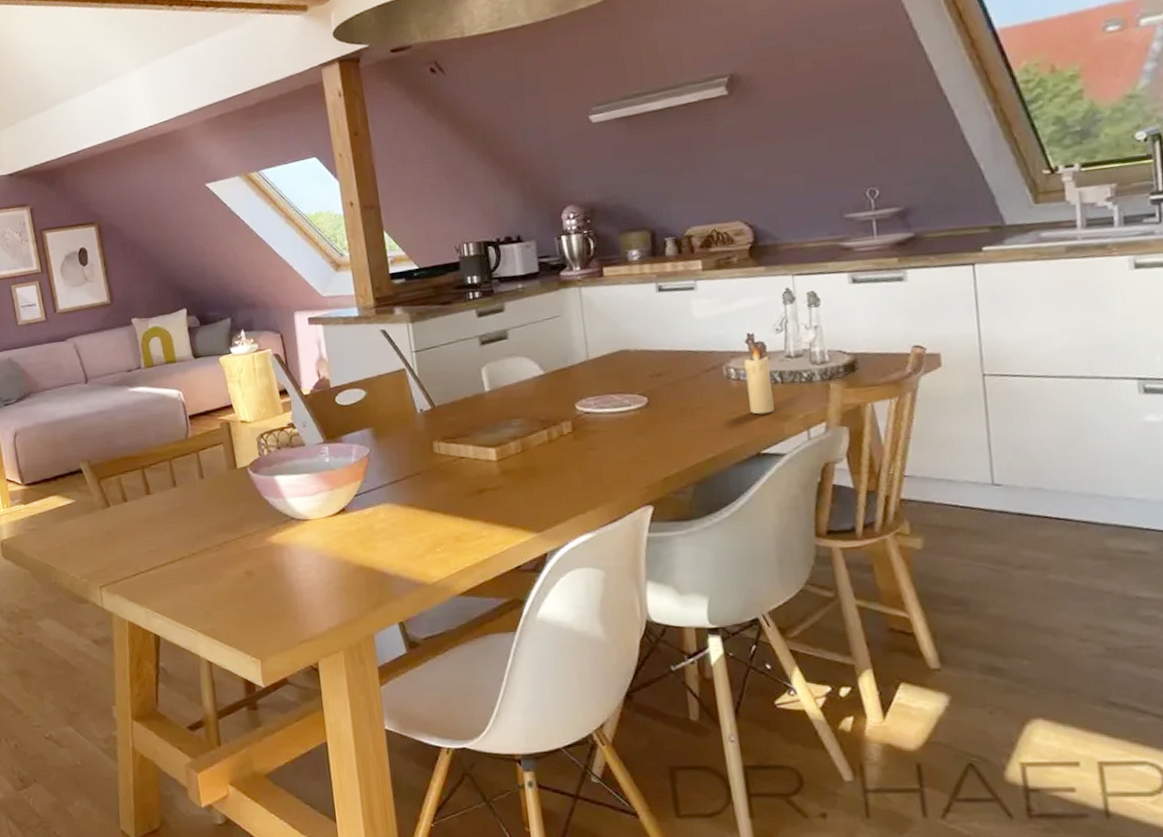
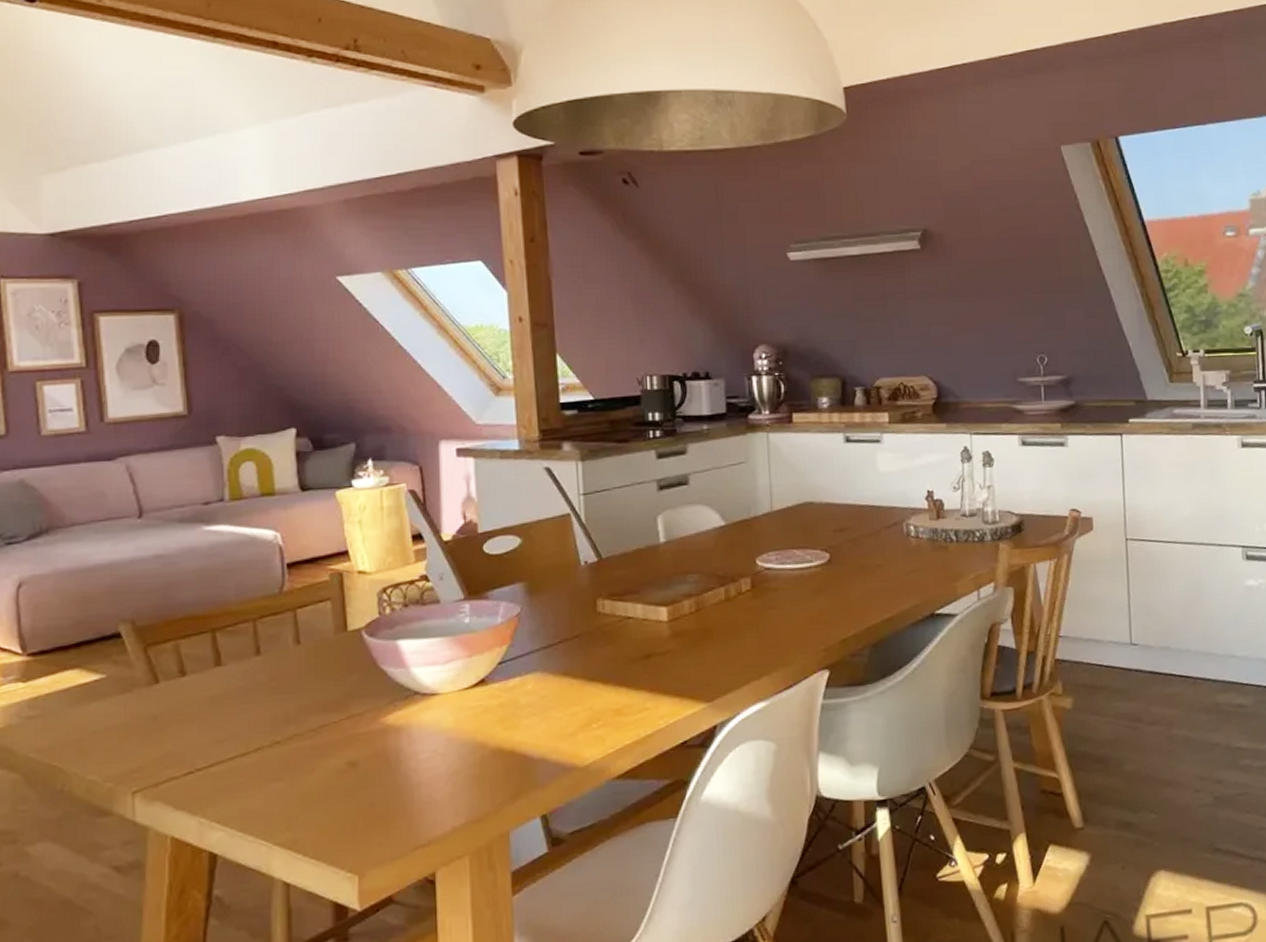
candle: present [743,347,774,415] -> none [923,504,949,574]

